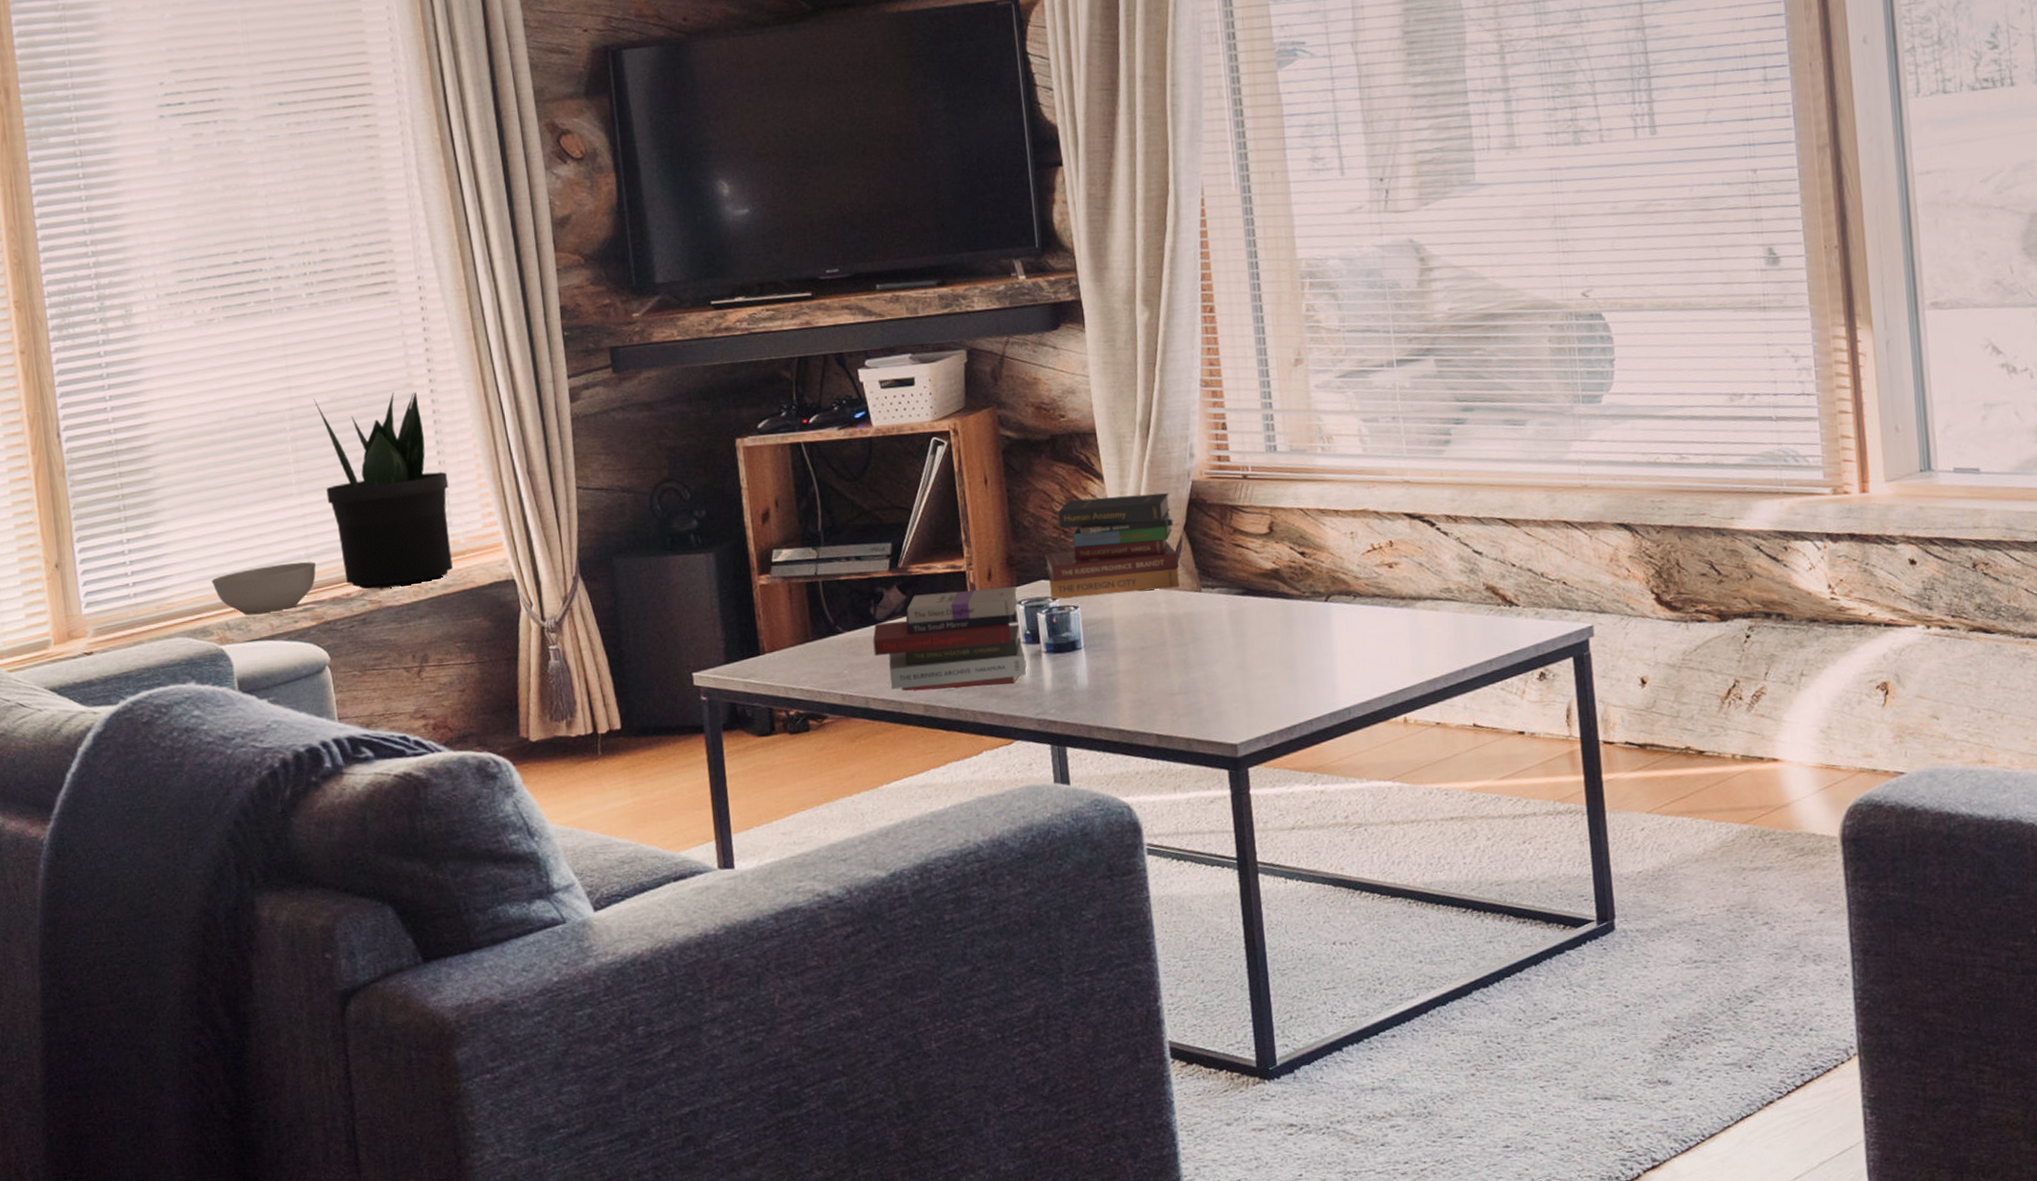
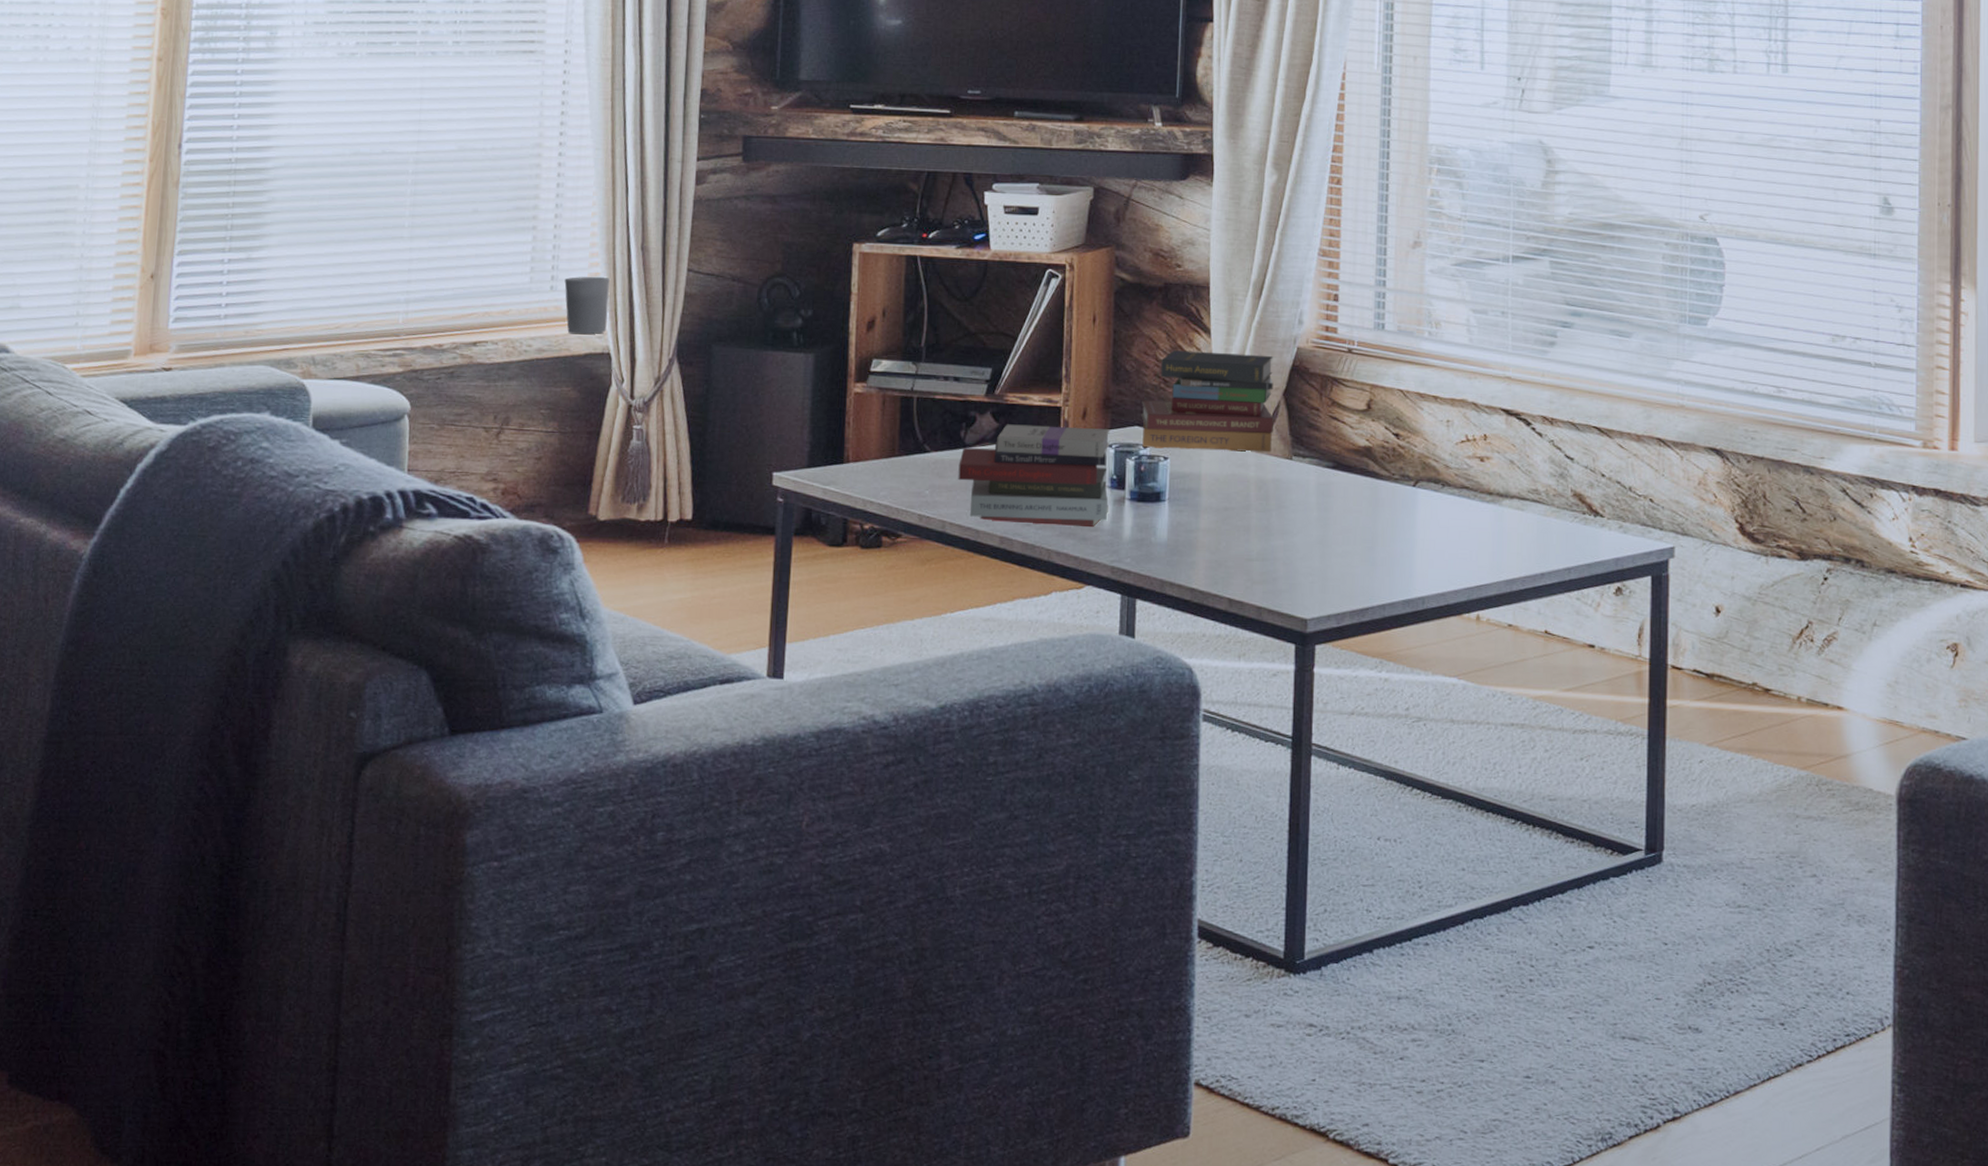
bowl: present [211,562,317,615] -> none [305,305,414,353]
planter: present [313,391,453,590] -> none [436,145,561,345]
candle holder: none [457,505,507,566] -> present [564,276,610,335]

